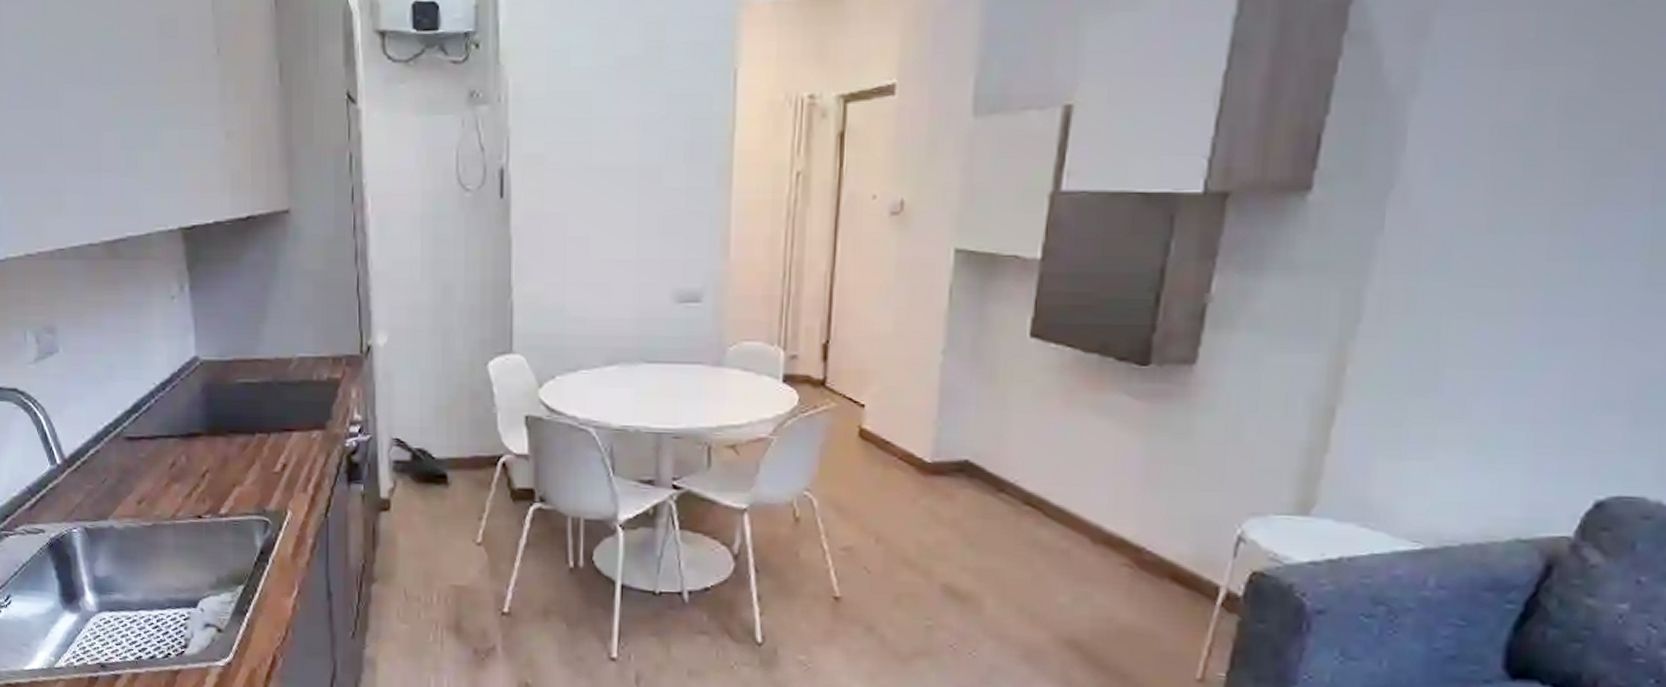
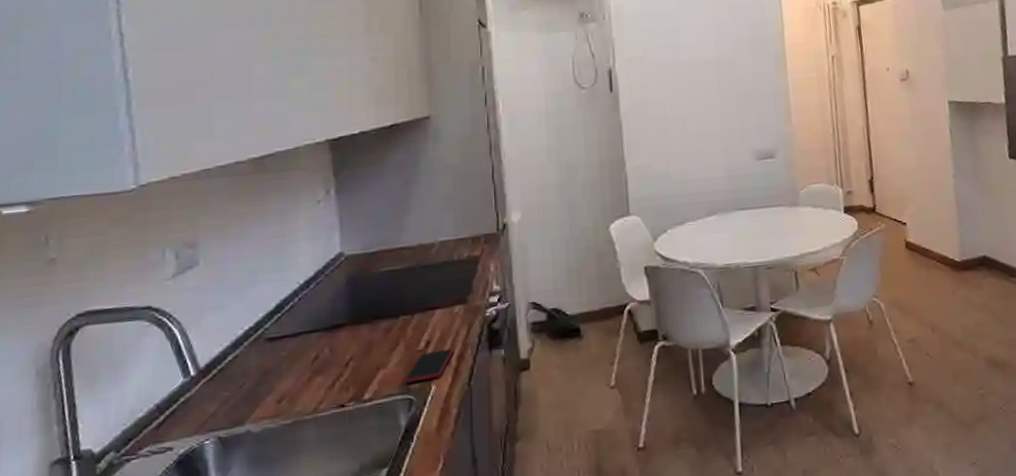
smartphone: none [261,475,310,505] -> present [405,348,453,383]

